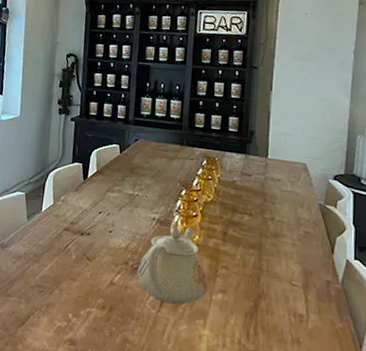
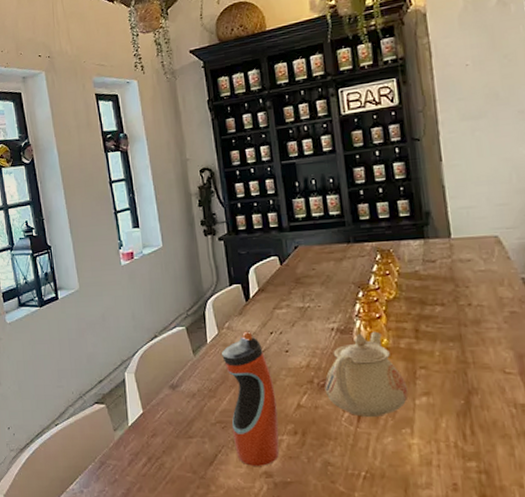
water bottle: none [47,206,94,334] -> present [222,331,280,466]

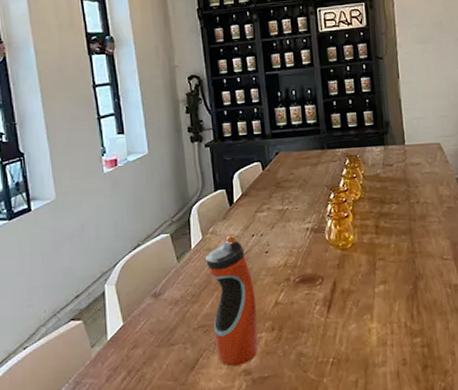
teapot: present [324,331,408,417] -> none [299,229,369,308]

